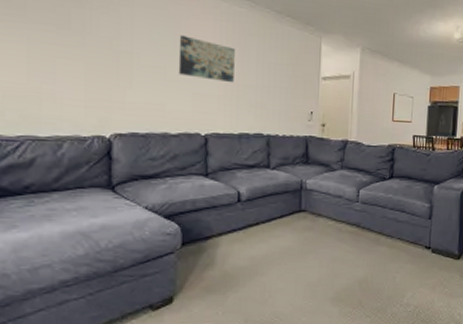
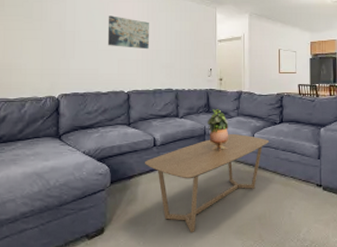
coffee table: none [226,188,377,300] -> present [145,133,270,232]
potted plant: none [304,160,330,209] -> present [206,109,229,151]

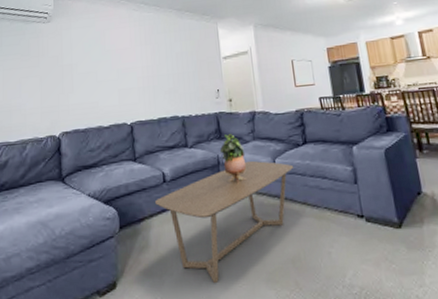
wall art: present [107,15,149,50] -> none [105,43,149,76]

